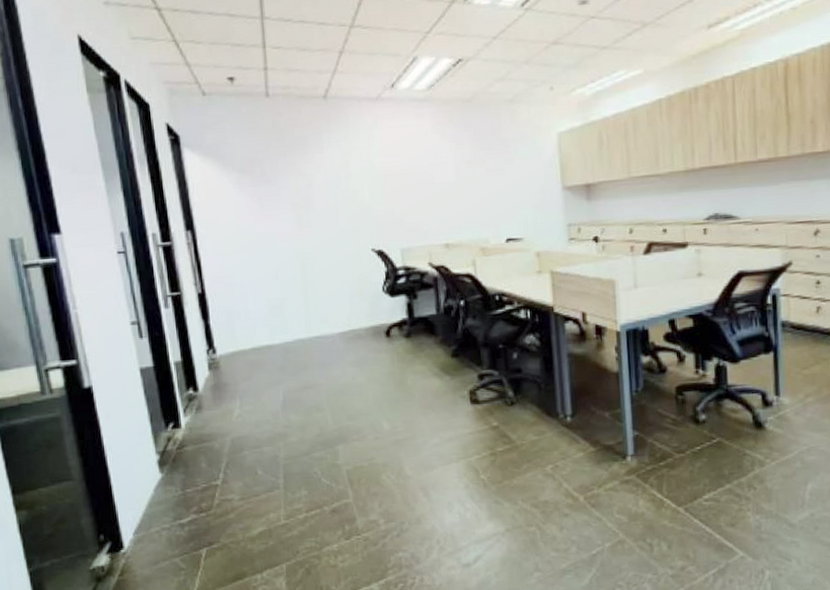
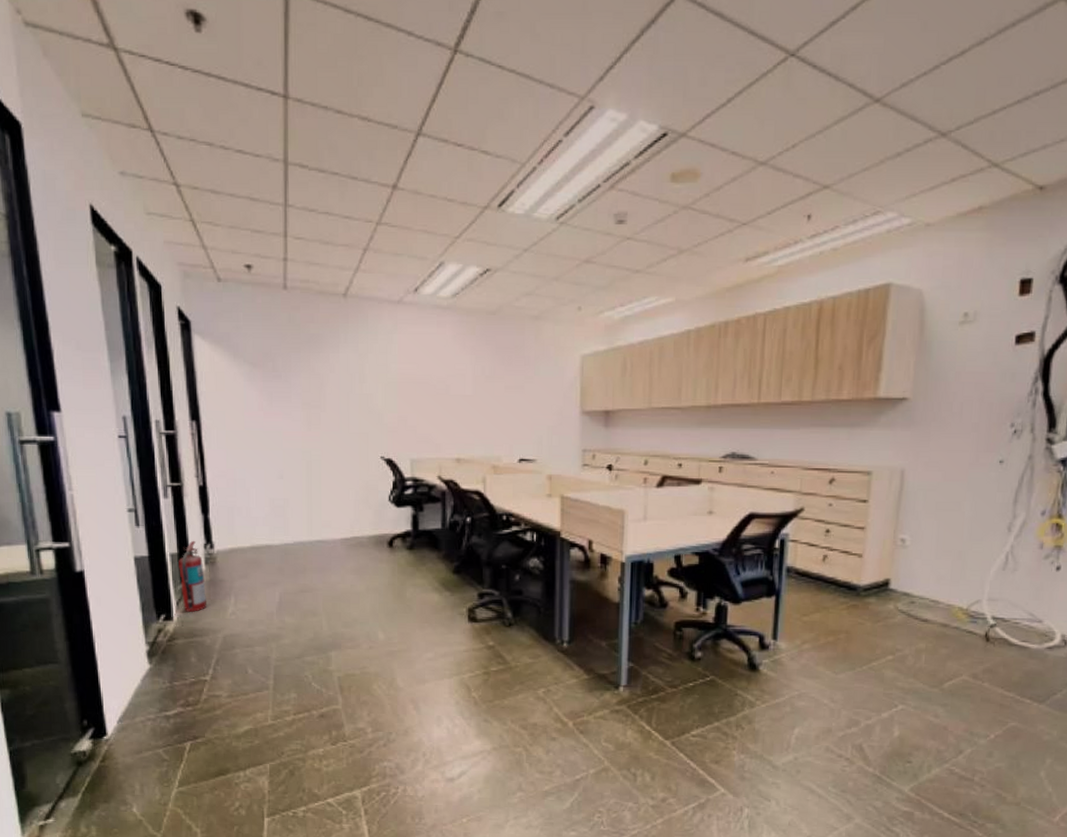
fire extinguisher: none [183,347,213,418] -> present [179,540,206,612]

